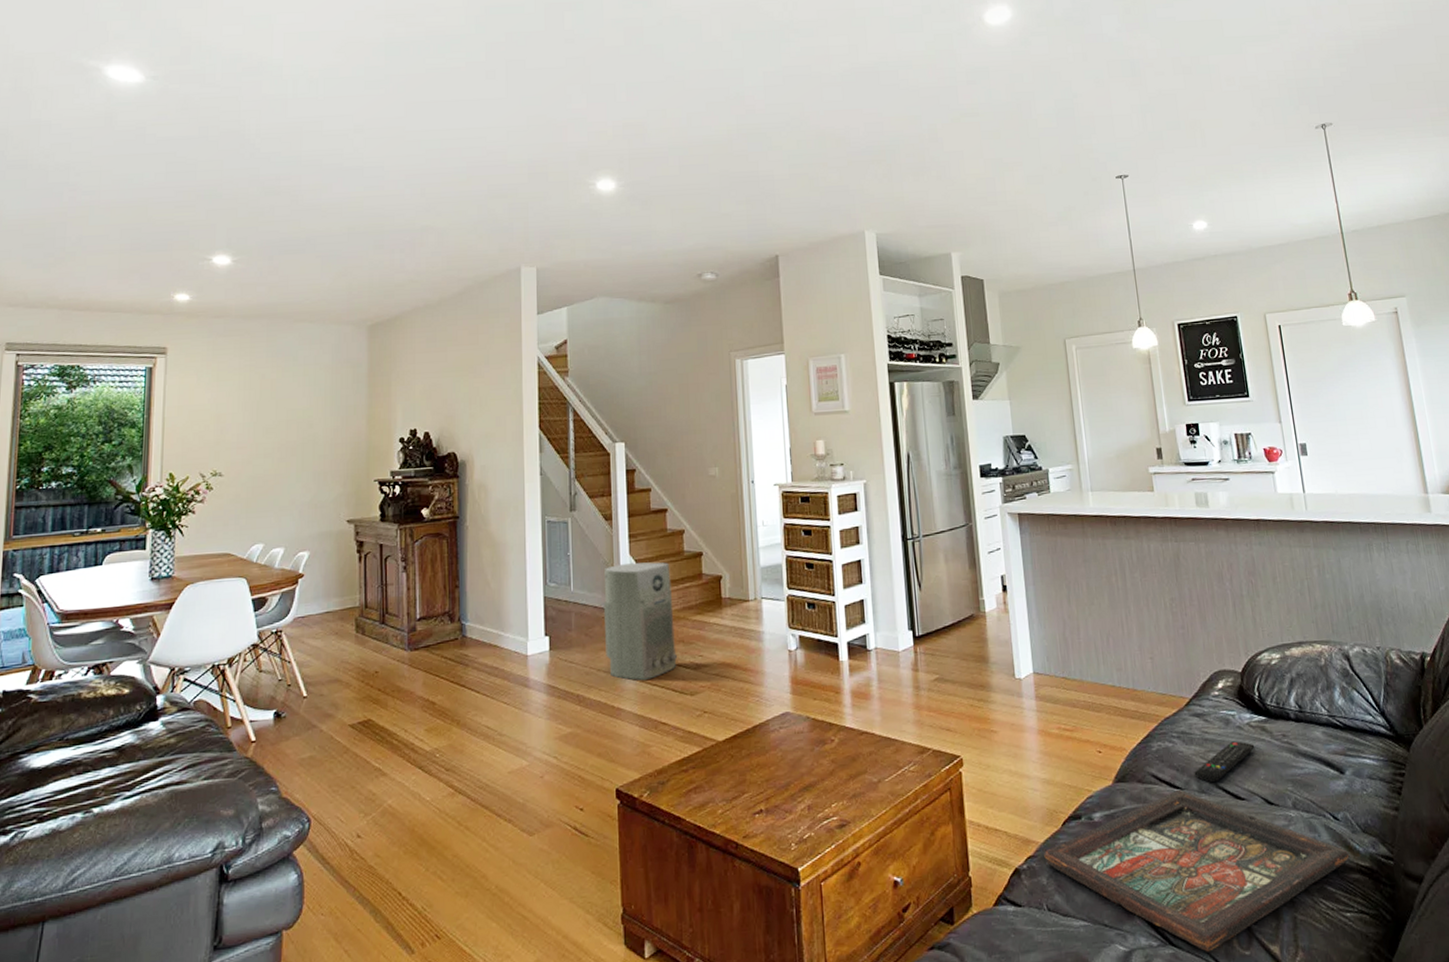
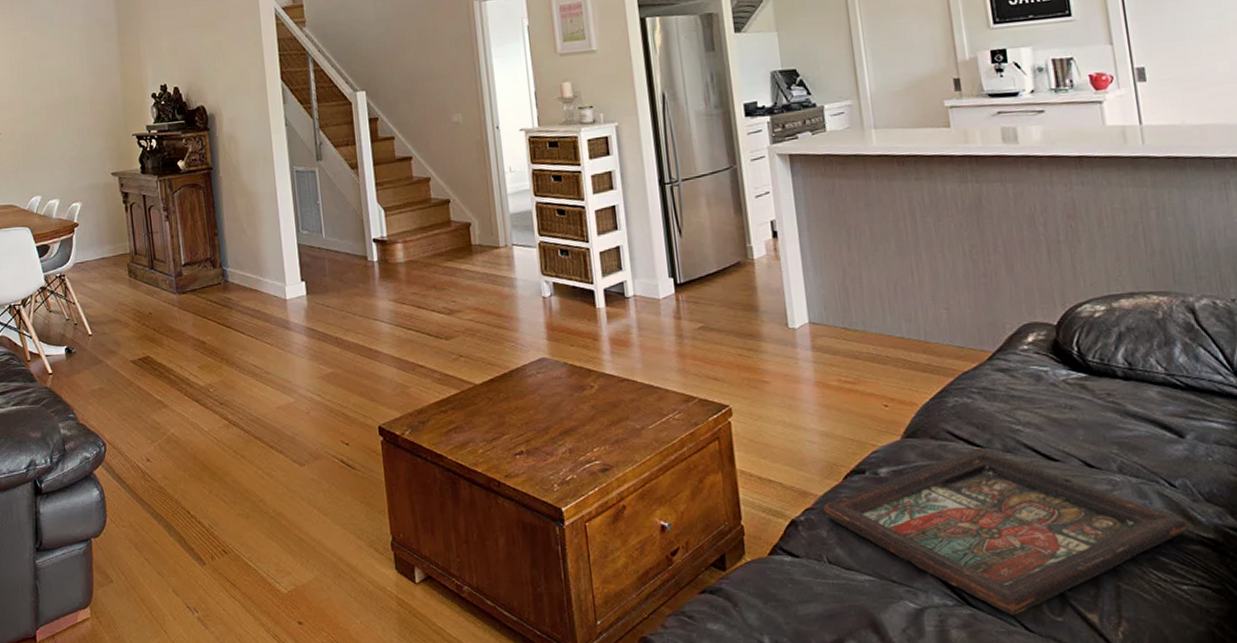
air purifier: present [603,562,677,681] -> none [354,209,431,325]
remote control: present [1194,741,1255,782] -> none [997,399,1073,441]

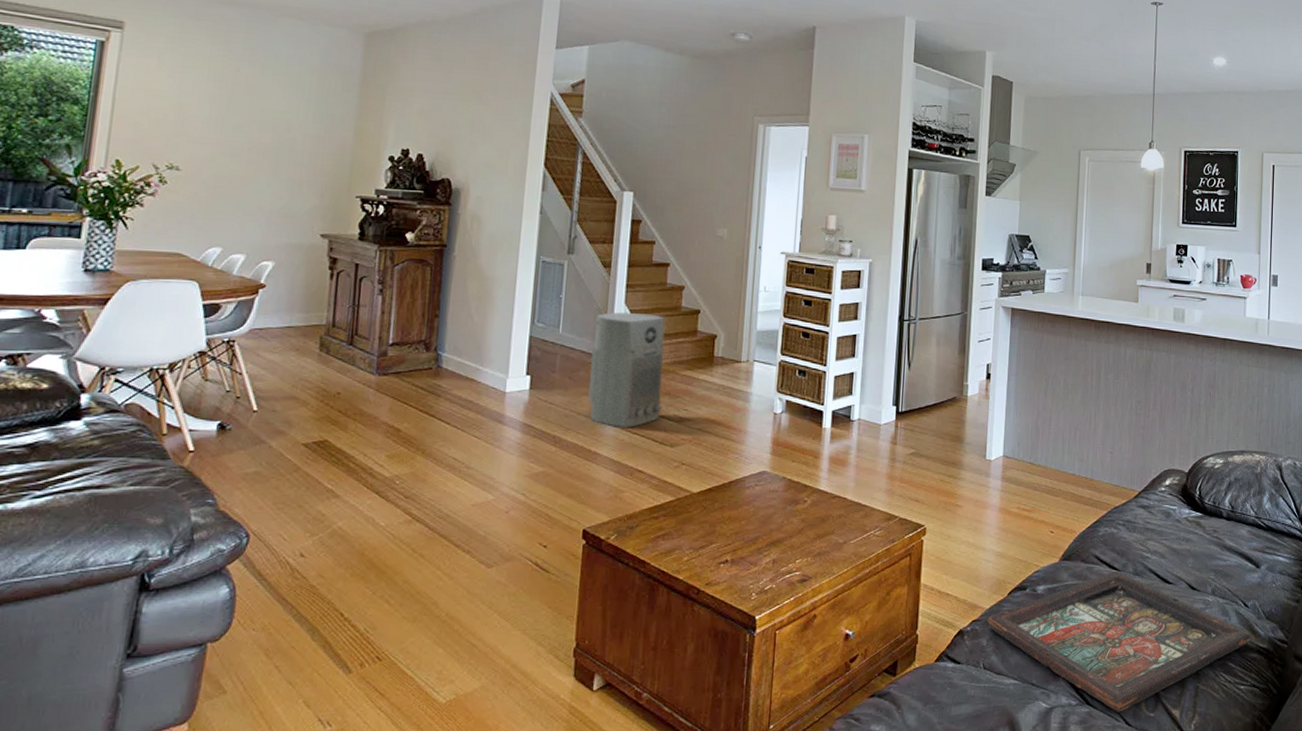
air purifier: none [354,209,431,325] -> present [588,312,665,429]

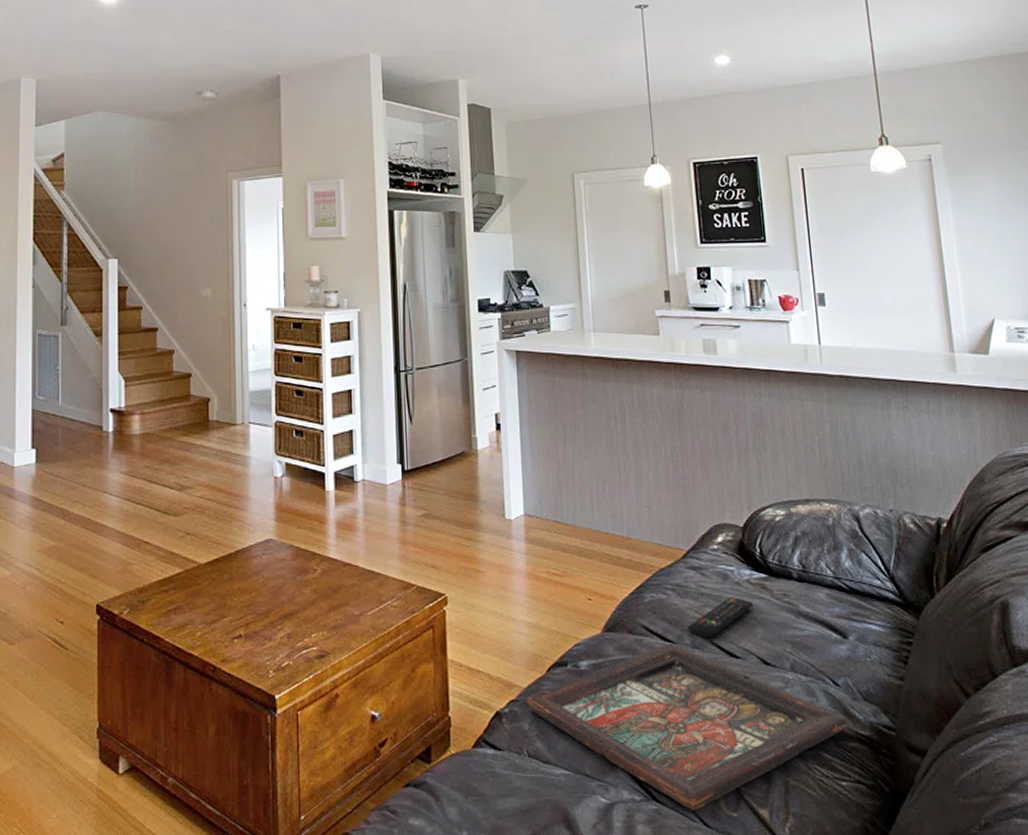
air purifier: present [588,312,665,429] -> none [90,380,162,499]
remote control: none [1132,532,1188,566] -> present [688,597,754,638]

